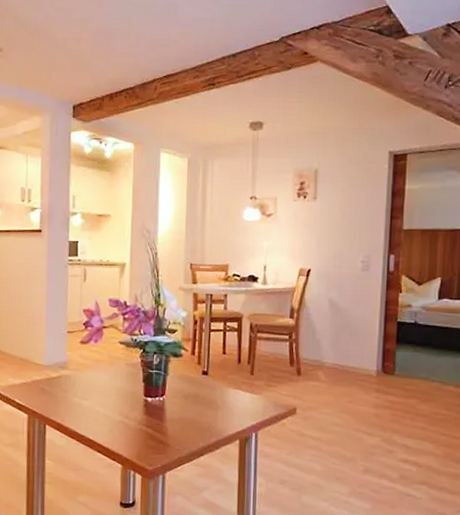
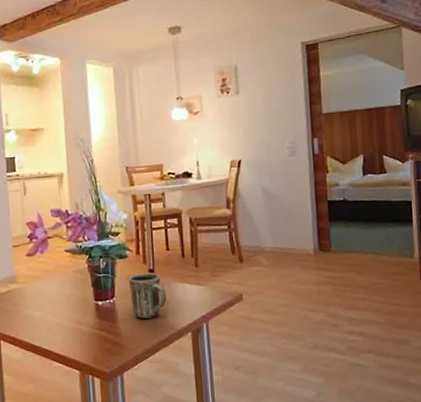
mug: none [180,374,218,421] -> present [128,272,167,319]

